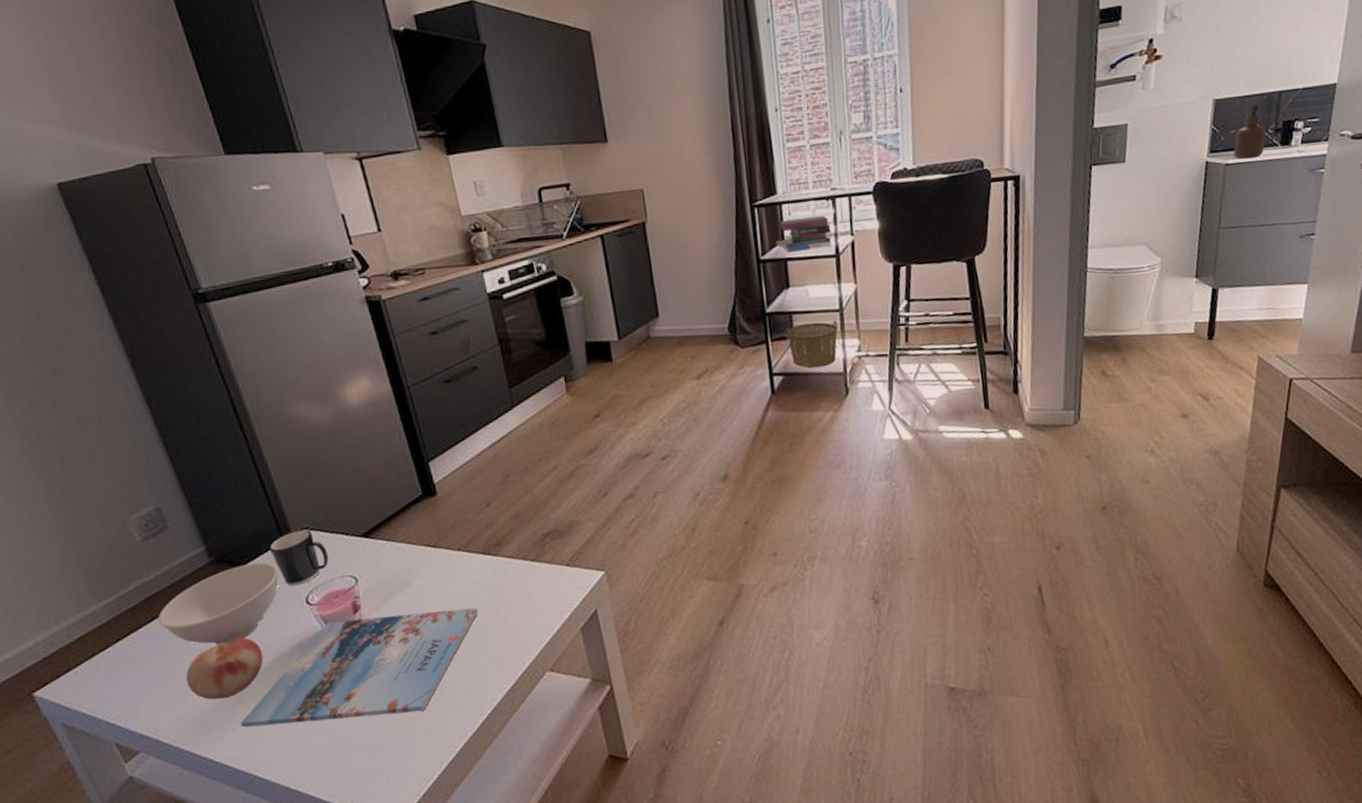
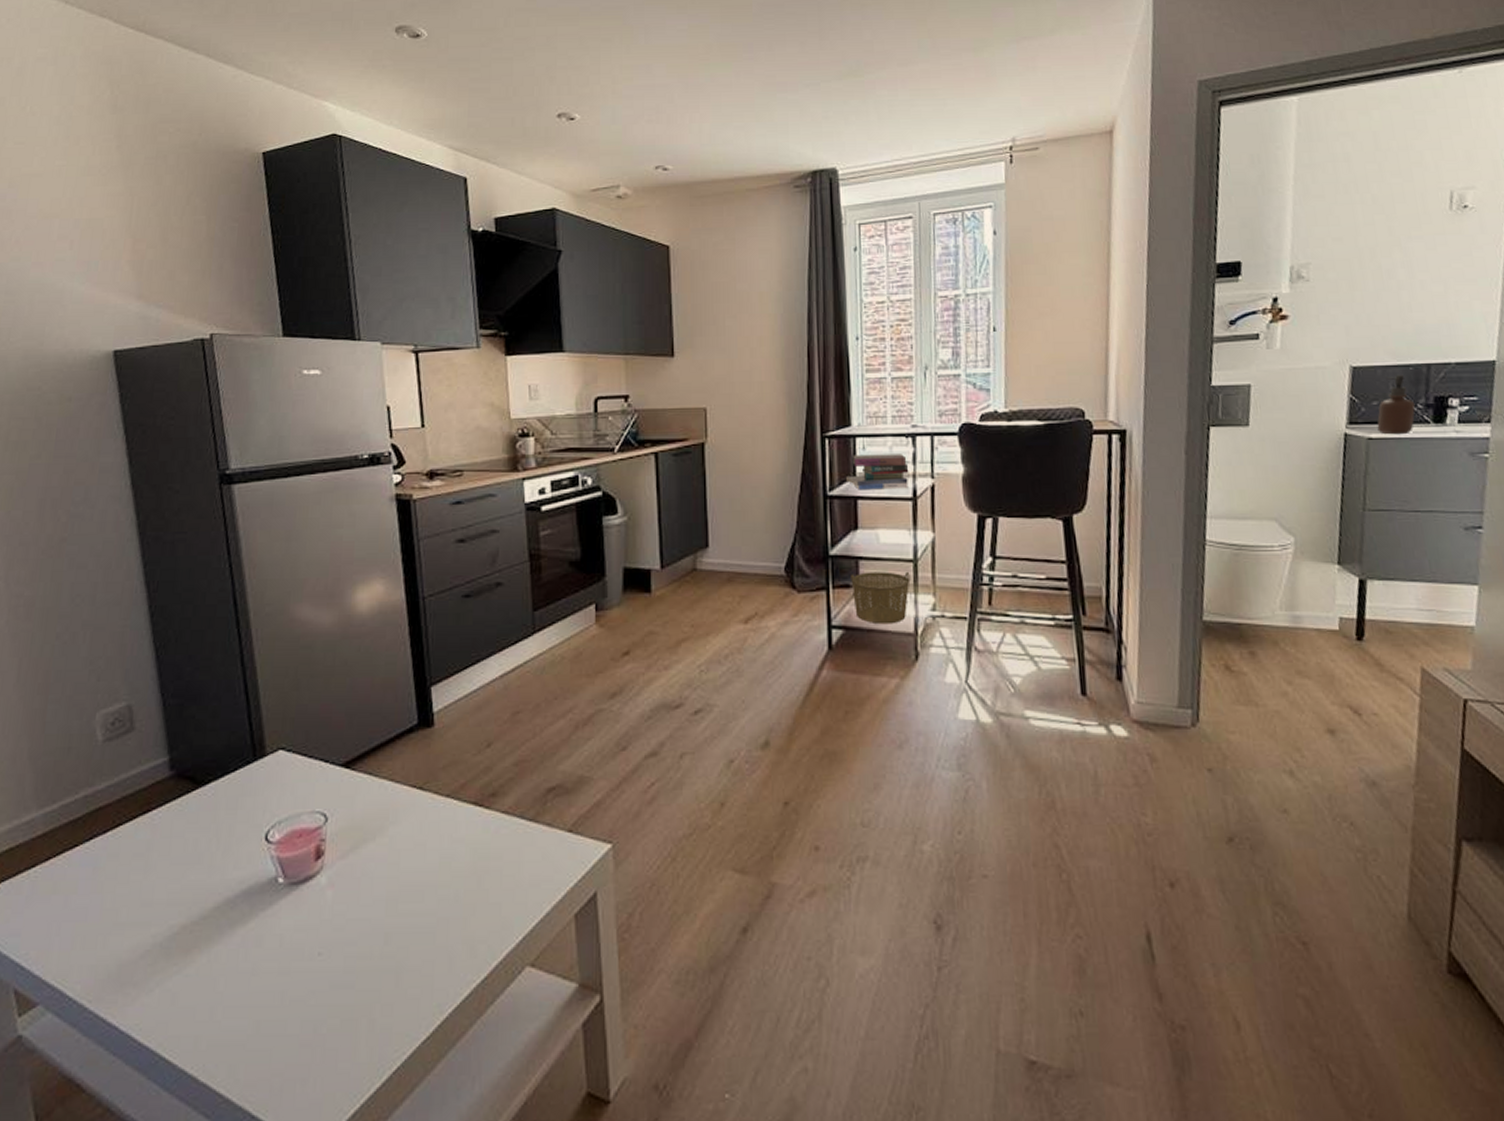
bowl: present [158,562,279,646] -> none [98,784,242,880]
fruit: present [186,637,264,700] -> none [111,872,204,950]
magazine: present [240,607,478,728] -> none [159,867,458,998]
mug: present [269,529,329,586] -> none [237,750,301,817]

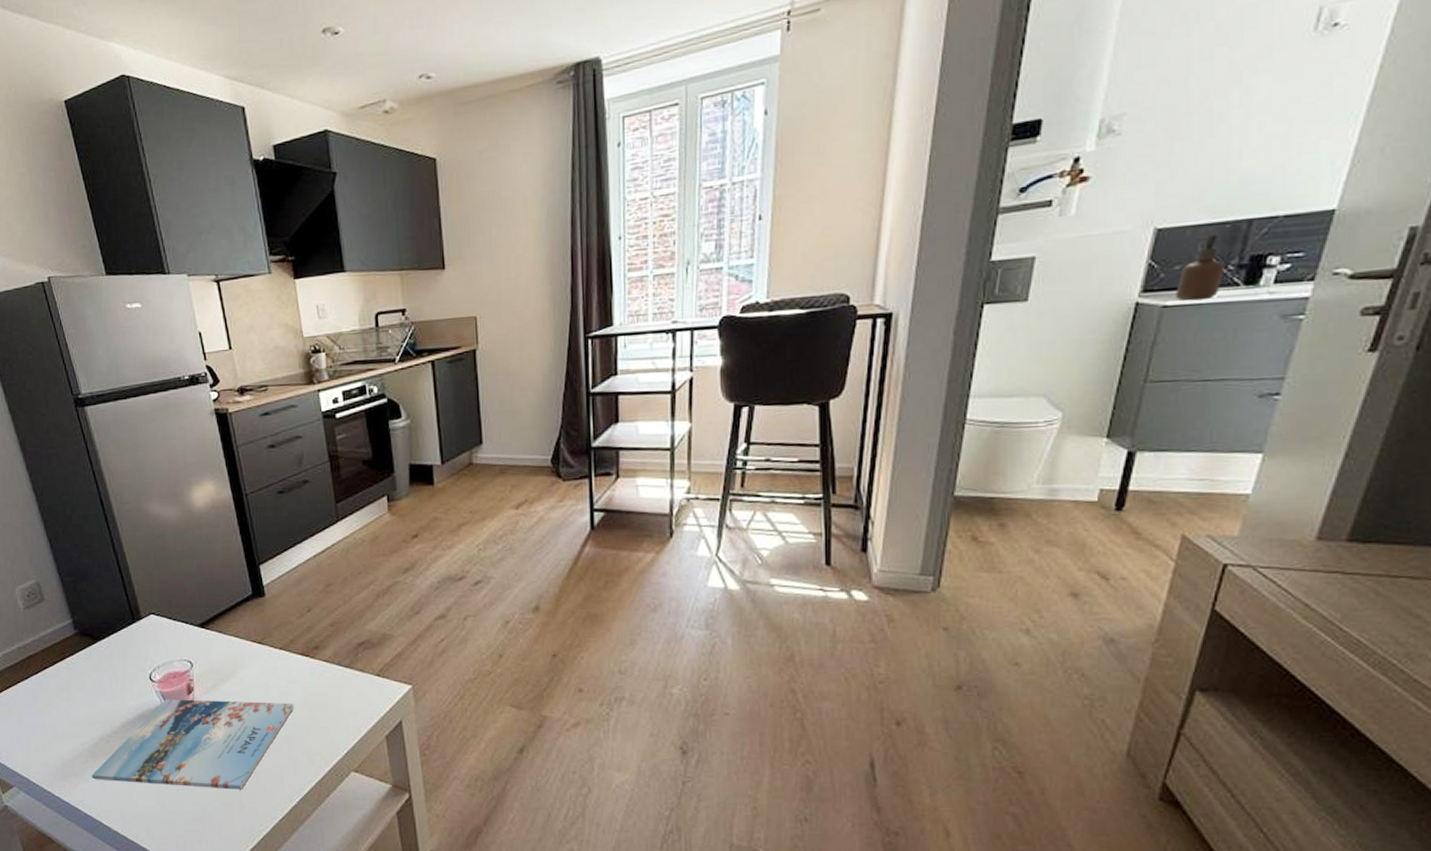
magazine: none [159,867,458,998] -> present [91,699,294,790]
books: present [845,454,909,490] -> none [607,350,669,386]
basket: present [850,571,911,625] -> none [611,459,667,507]

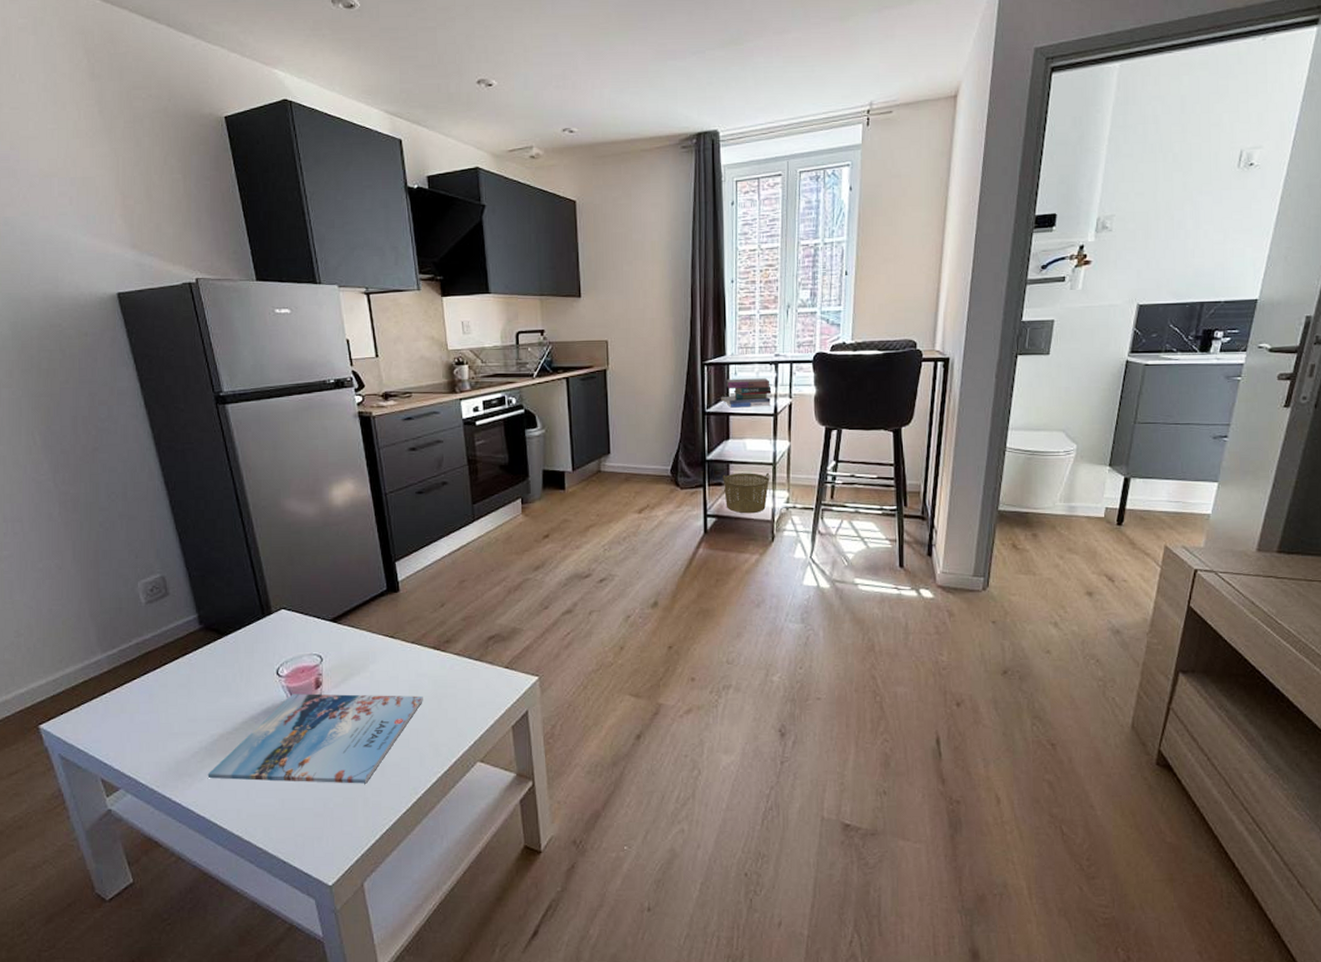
books: none [607,350,669,386] -> present [720,378,772,408]
basket: none [611,459,667,507] -> present [723,472,770,514]
soap dispenser: present [1175,234,1226,301] -> none [1153,312,1187,362]

